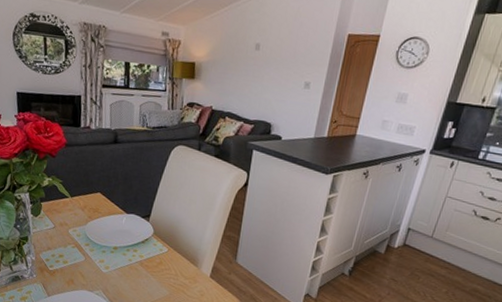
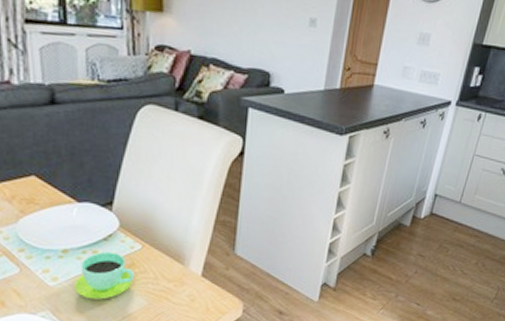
cup: none [119,251,162,287] -> present [75,251,135,300]

